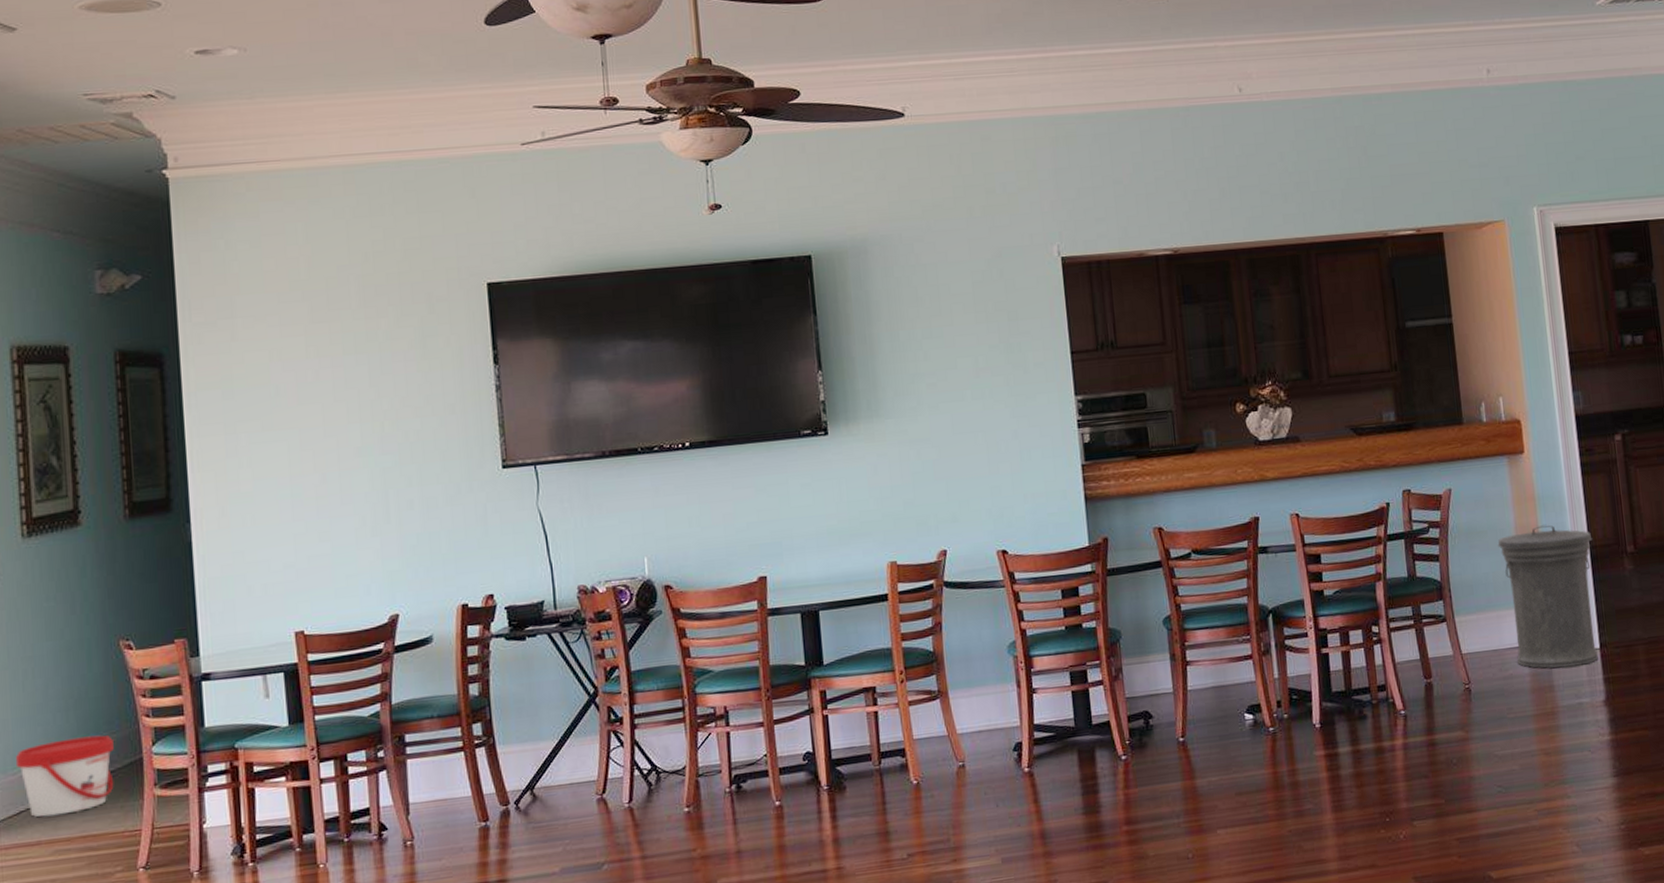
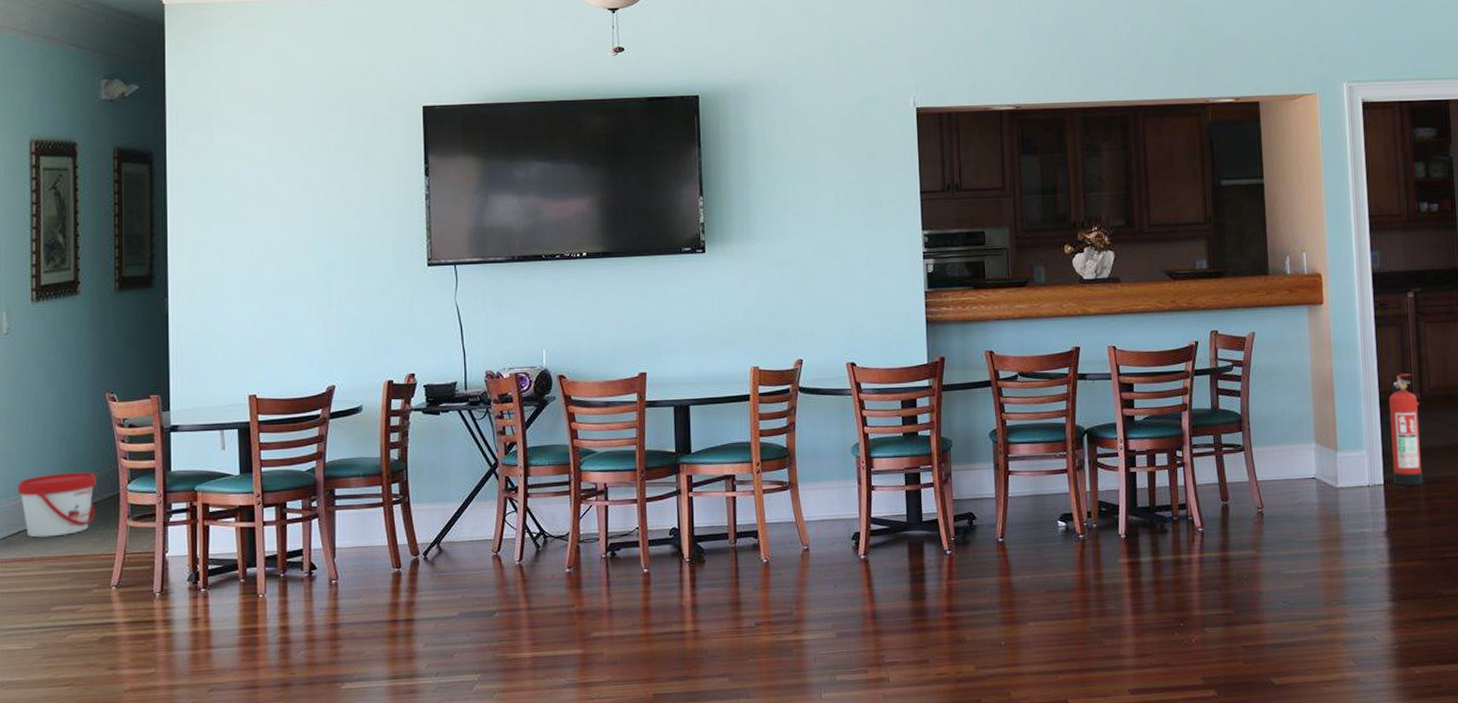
trash can: present [1497,525,1598,669] -> none [1295,370,1382,500]
fire extinguisher: none [1600,524,1642,649] -> present [1389,373,1423,486]

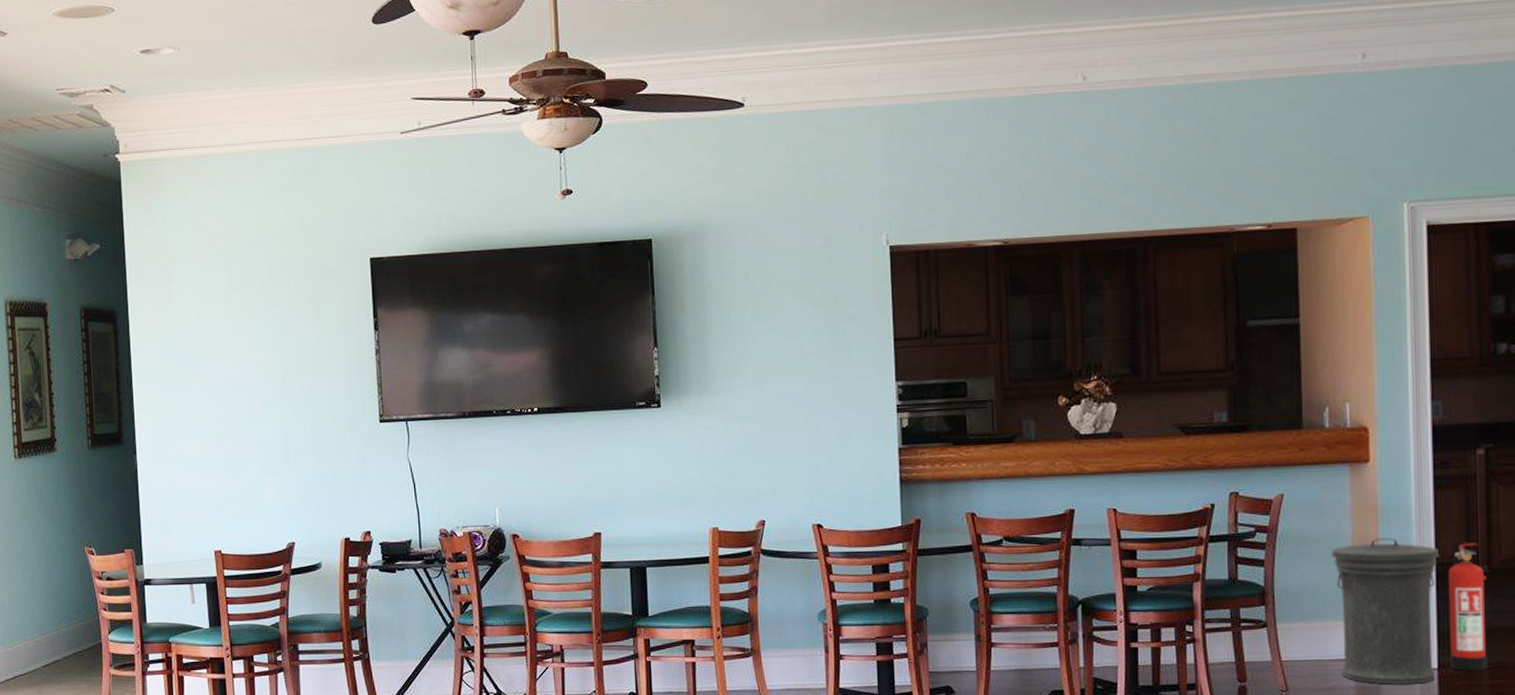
bucket: present [17,472,96,538] -> none [11,622,81,683]
trash can: none [1295,370,1382,500] -> present [1331,538,1440,685]

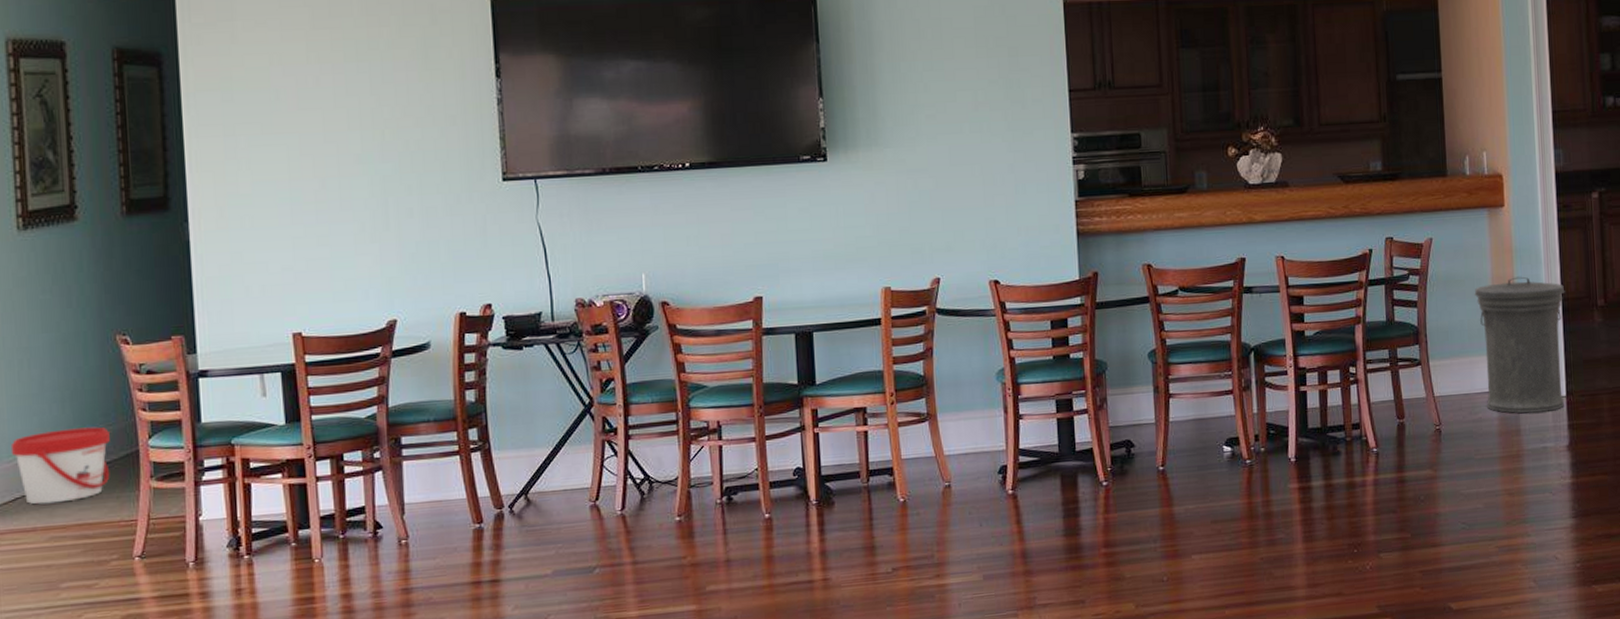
bucket: none [11,622,81,683] -> present [10,427,110,505]
fire extinguisher: present [1448,543,1488,672] -> none [1572,279,1607,397]

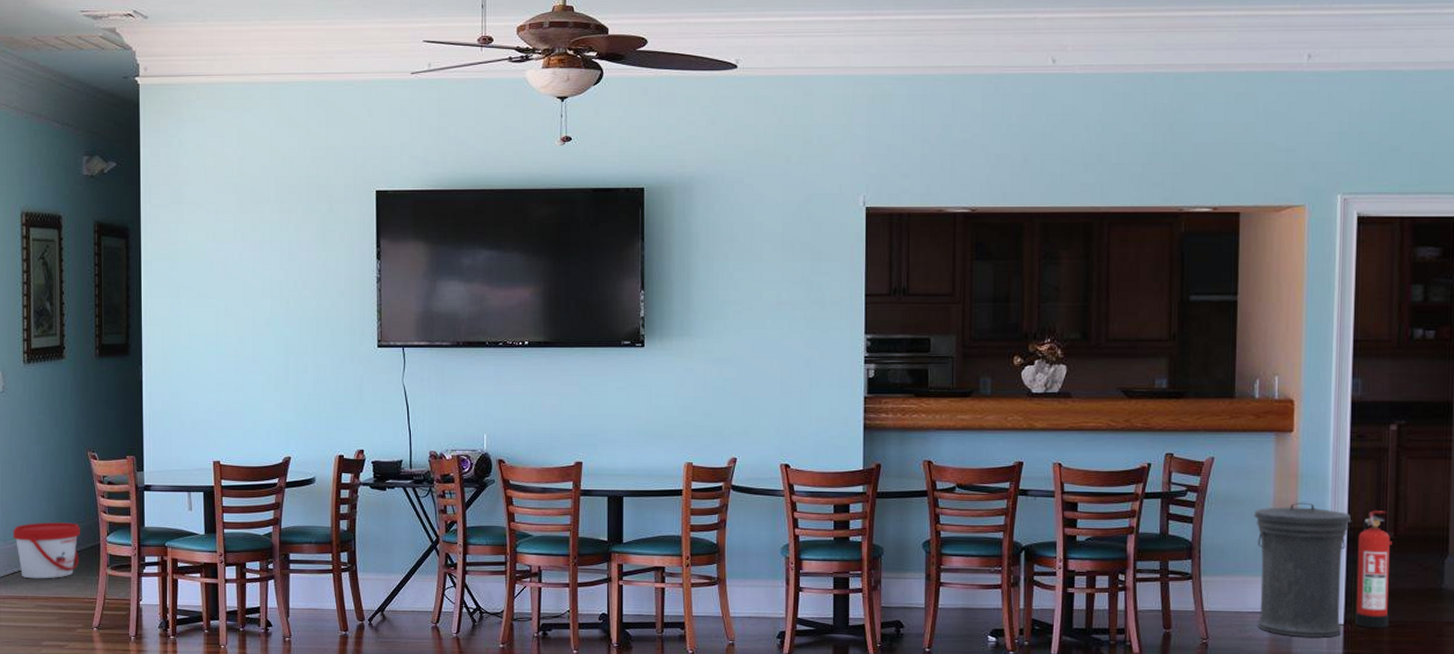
fire extinguisher: none [1572,279,1607,397] -> present [1355,510,1392,629]

